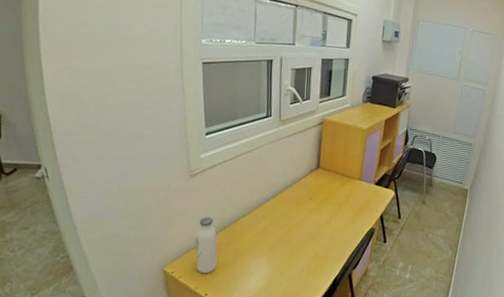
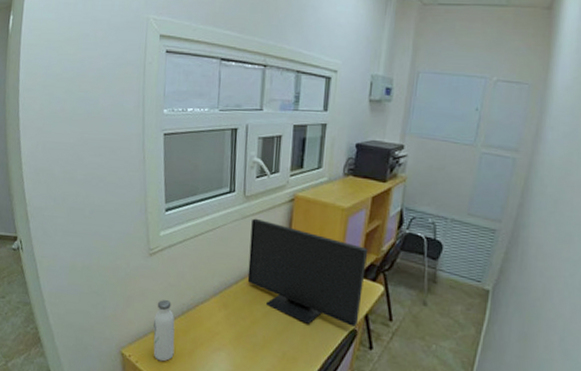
computer monitor: none [283,139,383,227] -> present [247,218,369,327]

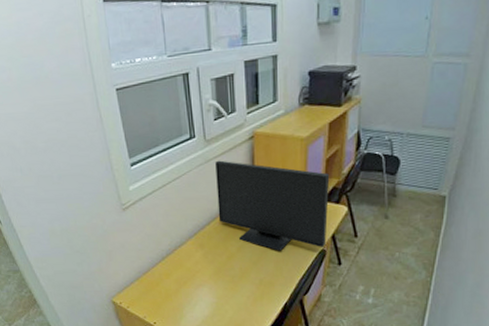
water bottle: present [153,300,175,362] -> none [137,249,161,304]

